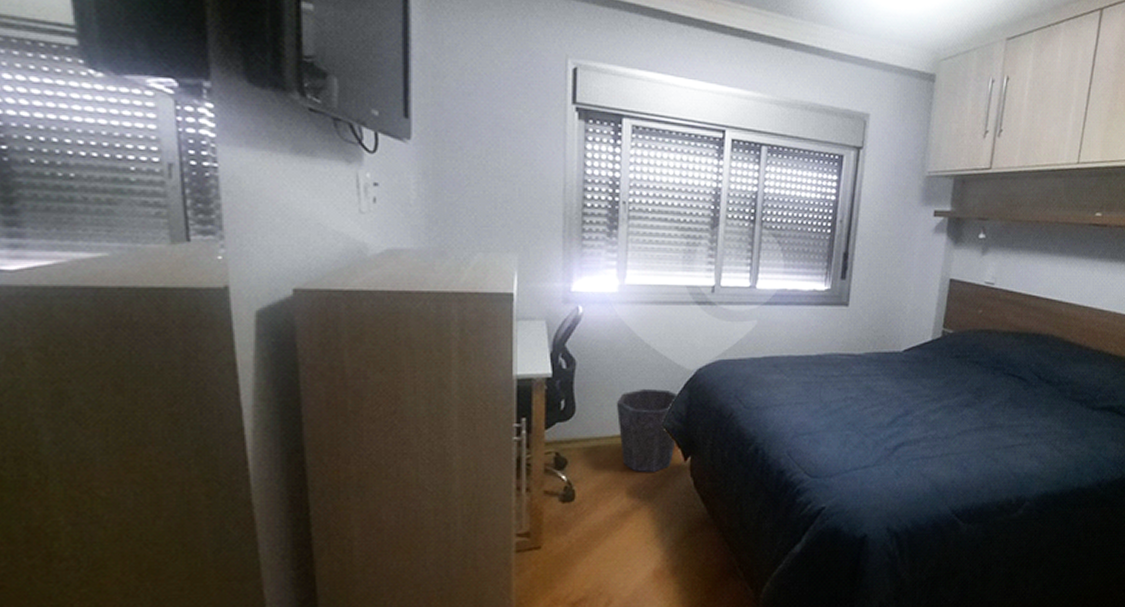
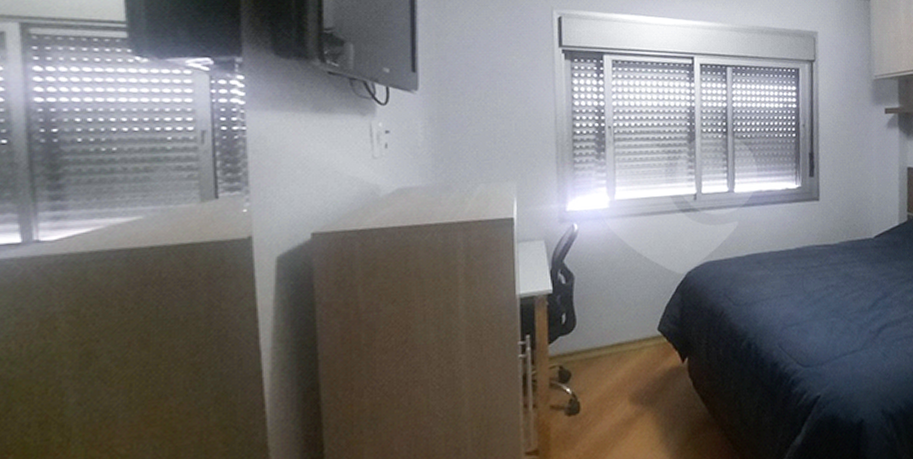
waste bin: present [616,388,680,472] -> none [613,294,673,378]

